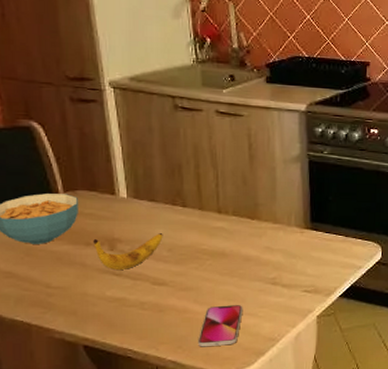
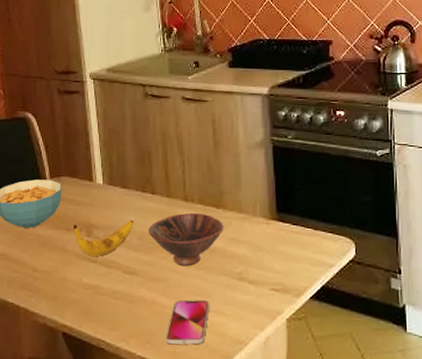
bowl: none [178,224,259,275] -> present [148,212,225,267]

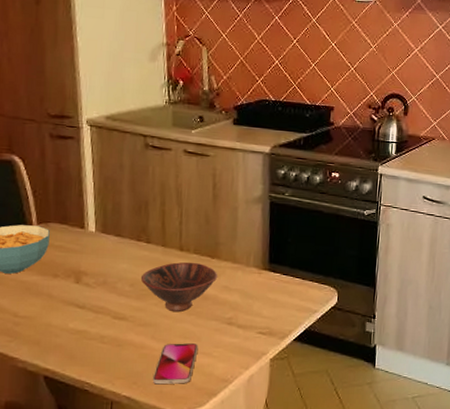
banana: present [73,220,134,257] -> none [61,268,127,303]

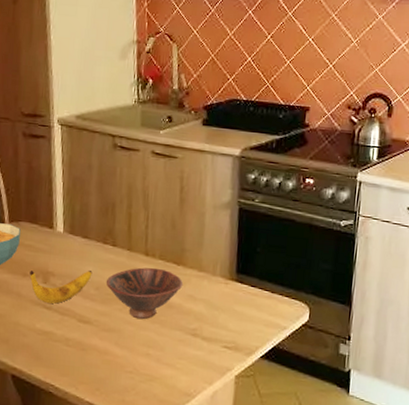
banana: none [61,268,127,303] -> present [29,270,93,304]
smartphone: present [152,343,199,385] -> none [115,351,162,394]

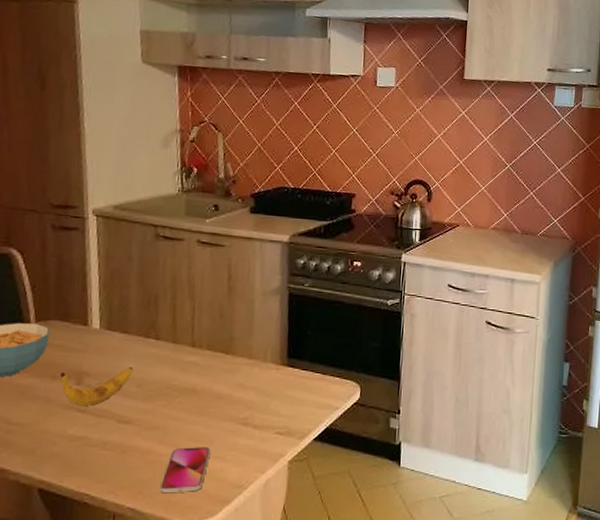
bowl: present [105,267,184,320] -> none [148,359,233,414]
smartphone: none [115,351,162,394] -> present [159,447,211,494]

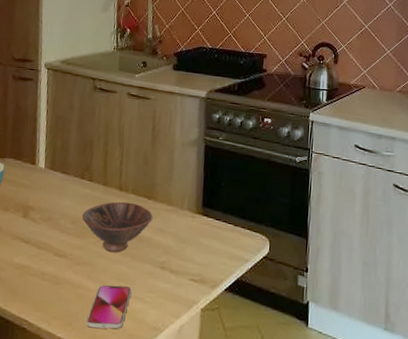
banana: present [60,367,133,407] -> none [11,205,70,238]
bowl: none [148,359,233,414] -> present [81,202,154,253]

